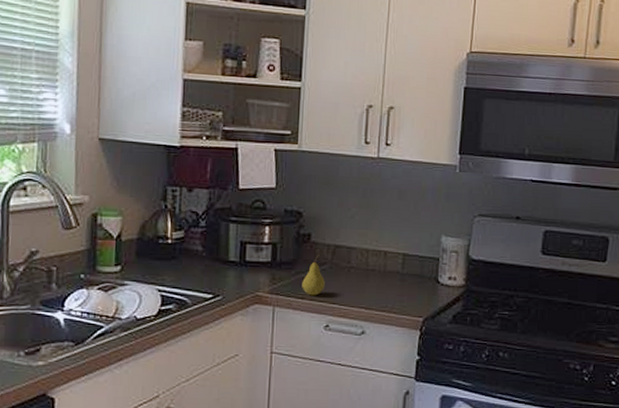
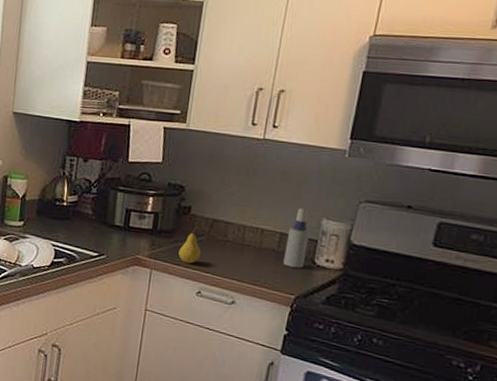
spray bottle: none [409,226,431,289] -> present [283,207,310,268]

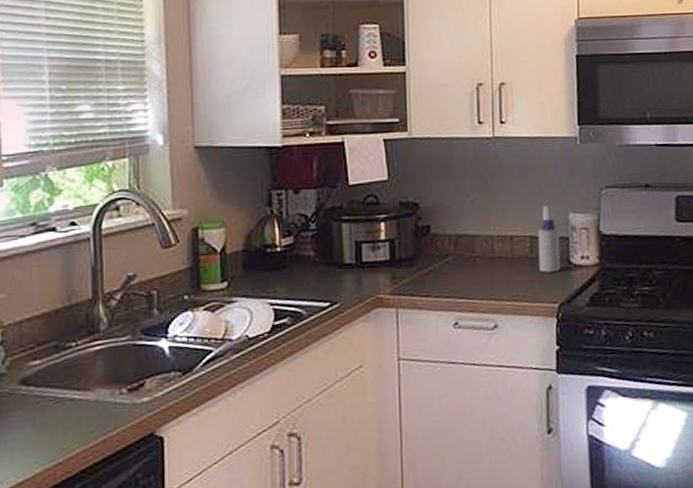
fruit: present [178,226,201,264] -> none [425,247,450,292]

